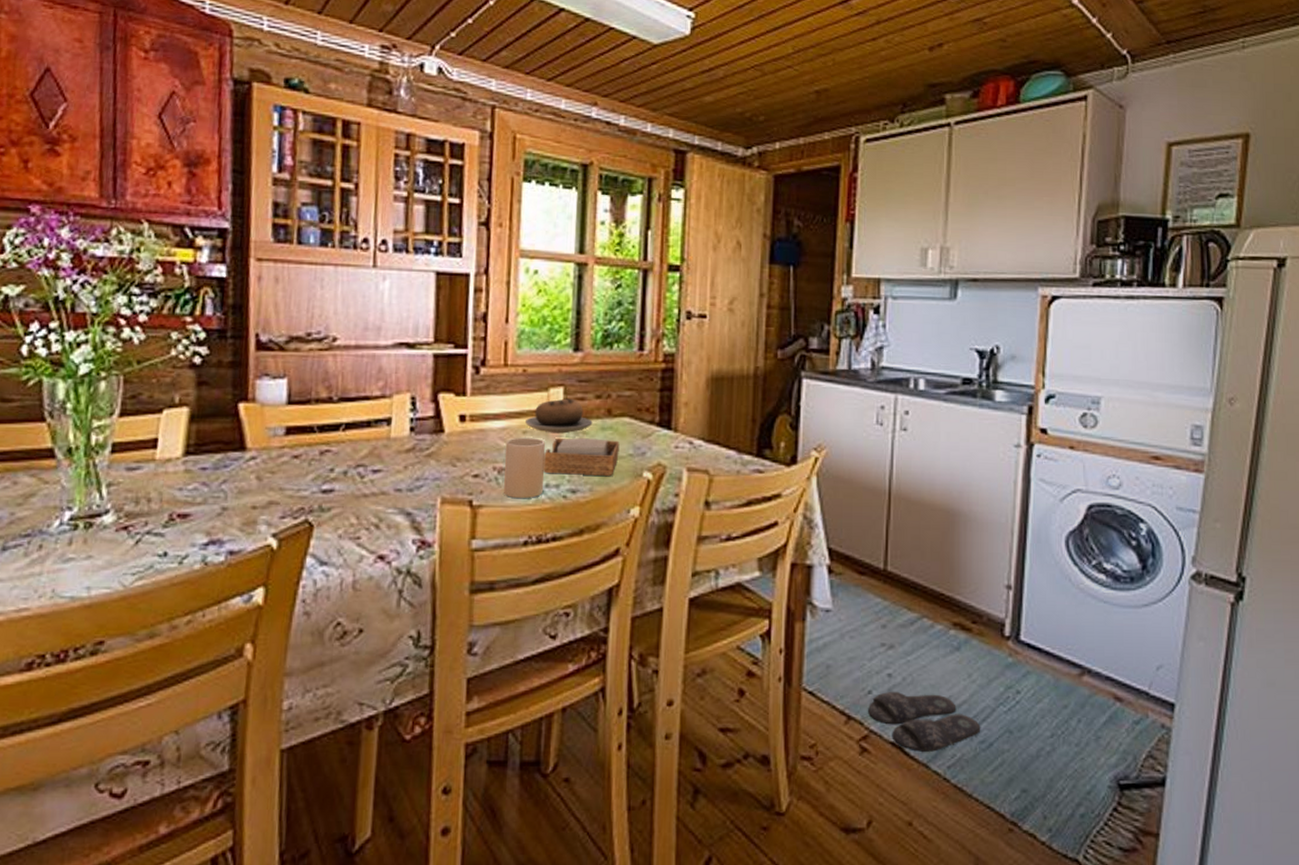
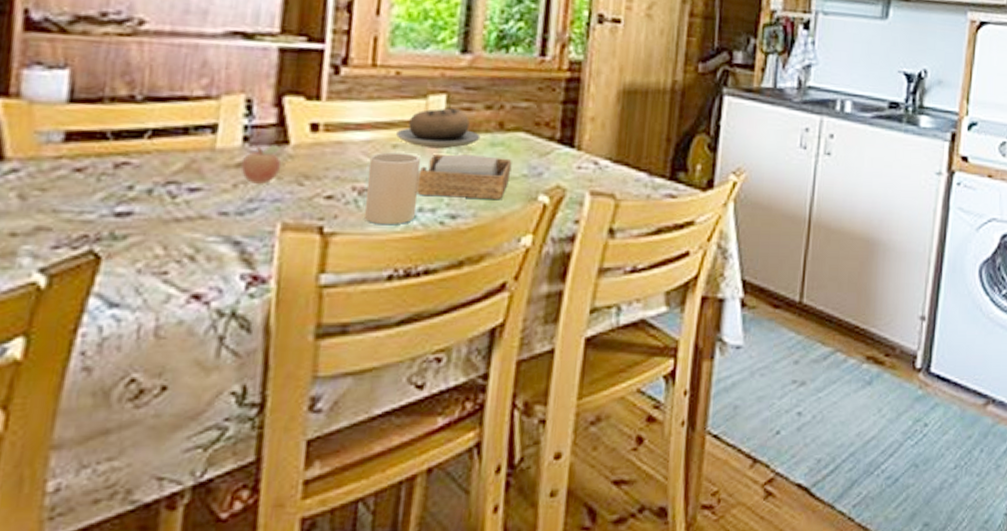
fruit: none [409,433,440,467] -> present [240,145,284,185]
slippers: present [868,691,981,752] -> none [775,430,888,492]

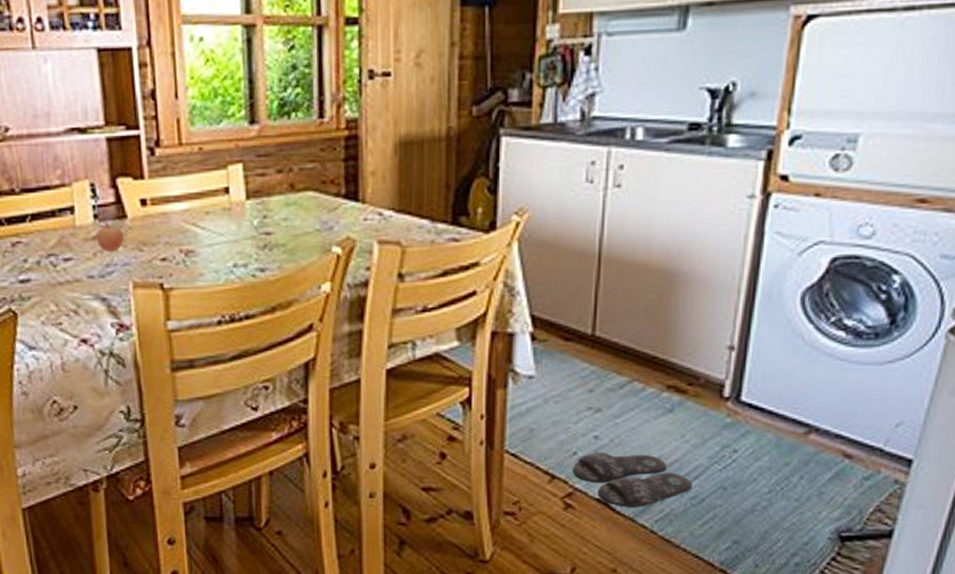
mug: present [365,152,420,226] -> none [189,218,232,280]
bread: present [395,108,481,149] -> none [206,175,276,212]
napkin holder: present [416,153,512,200] -> none [229,215,306,254]
slippers: none [775,430,888,492] -> present [573,452,693,507]

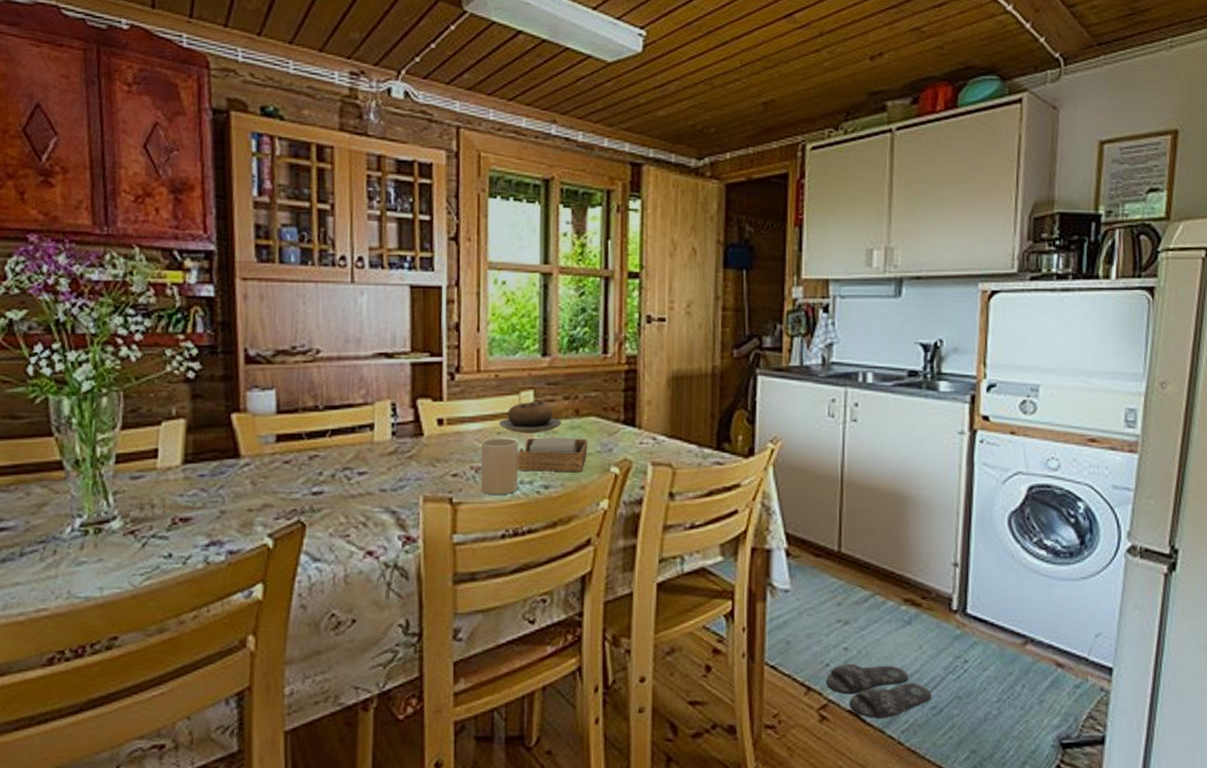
fruit: present [96,219,125,253] -> none [392,437,420,468]
mug: none [189,218,232,280] -> present [480,438,519,495]
bread: none [206,175,276,212] -> present [498,401,562,434]
napkin holder: none [229,215,306,254] -> present [517,437,588,473]

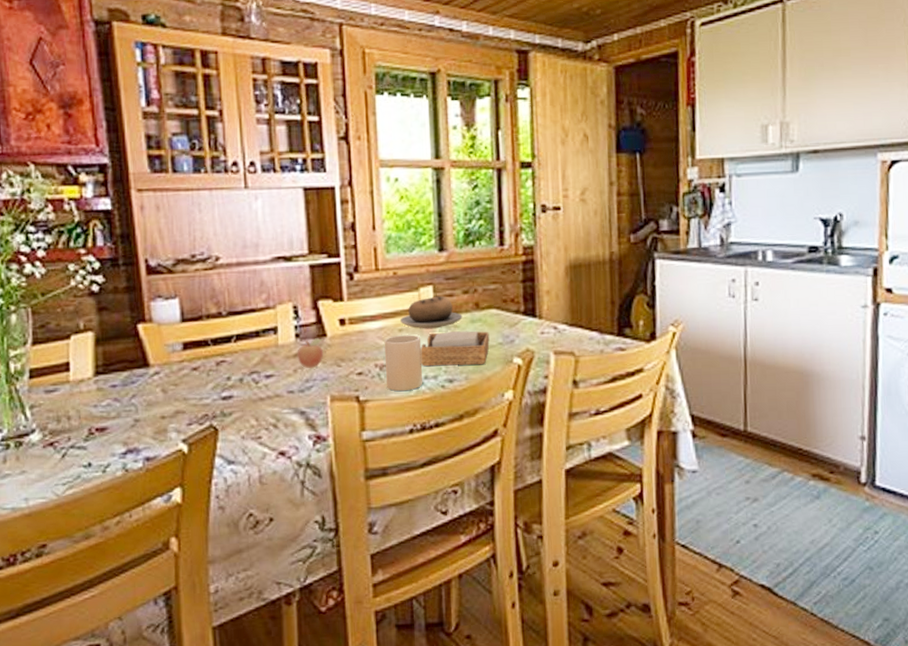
fruit: none [392,437,420,468] -> present [297,338,324,369]
slippers: present [827,663,932,718] -> none [738,539,843,591]

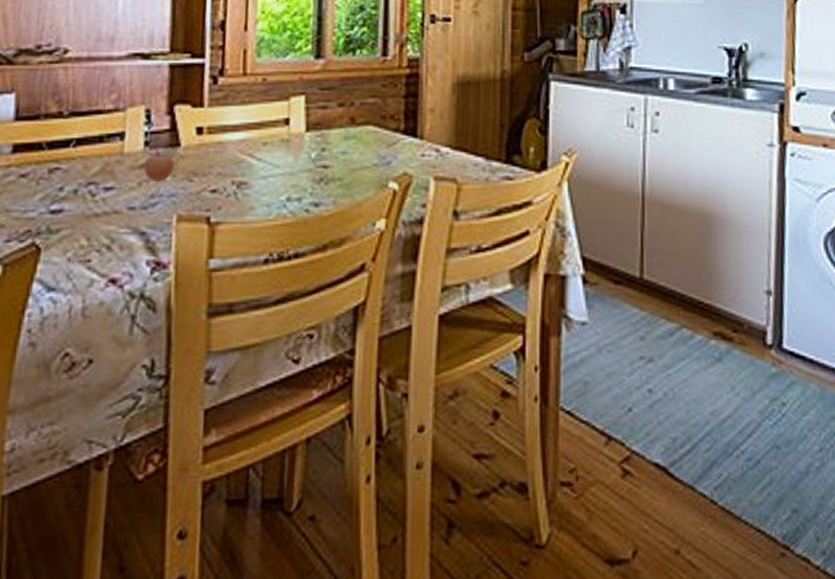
mug: present [384,335,423,392] -> none [243,149,287,214]
bread: present [399,296,463,329] -> none [264,107,336,144]
napkin holder: present [421,331,490,367] -> none [285,148,364,188]

